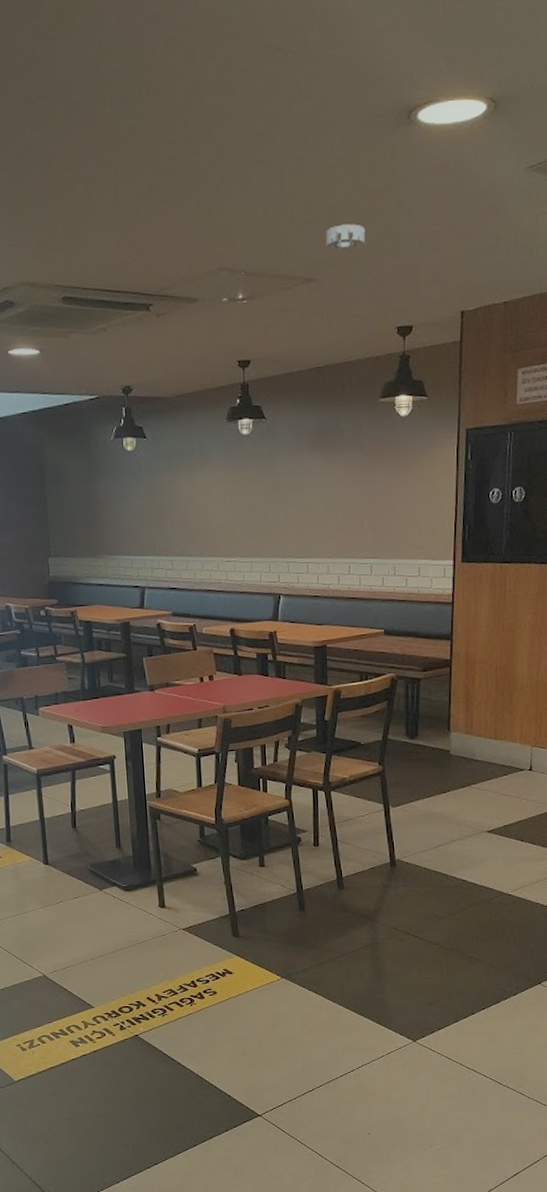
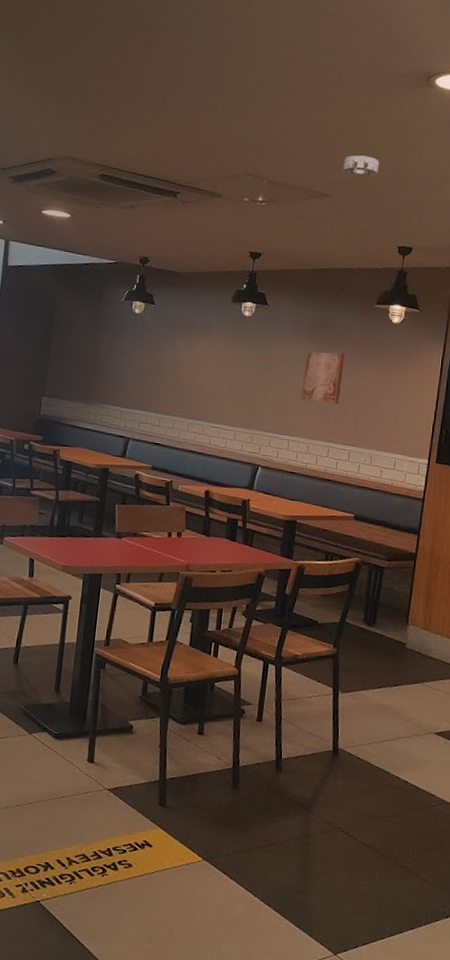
wall art: none [313,460,355,518] -> present [301,351,345,405]

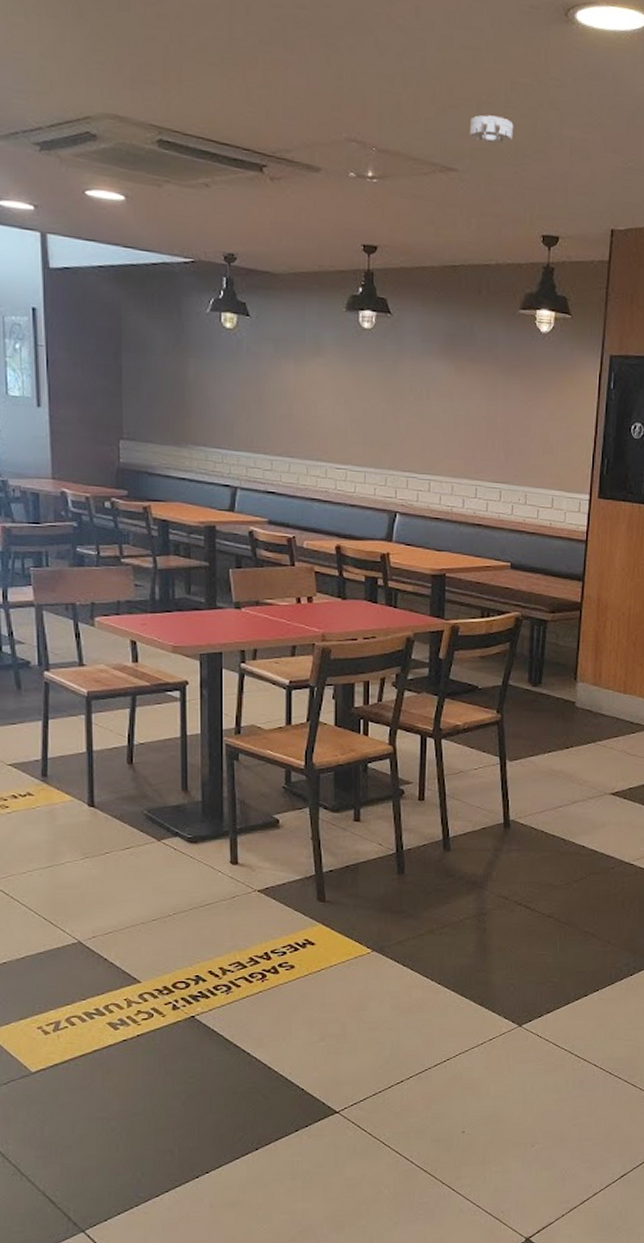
wall art: present [301,351,345,405] -> none [440,370,488,435]

